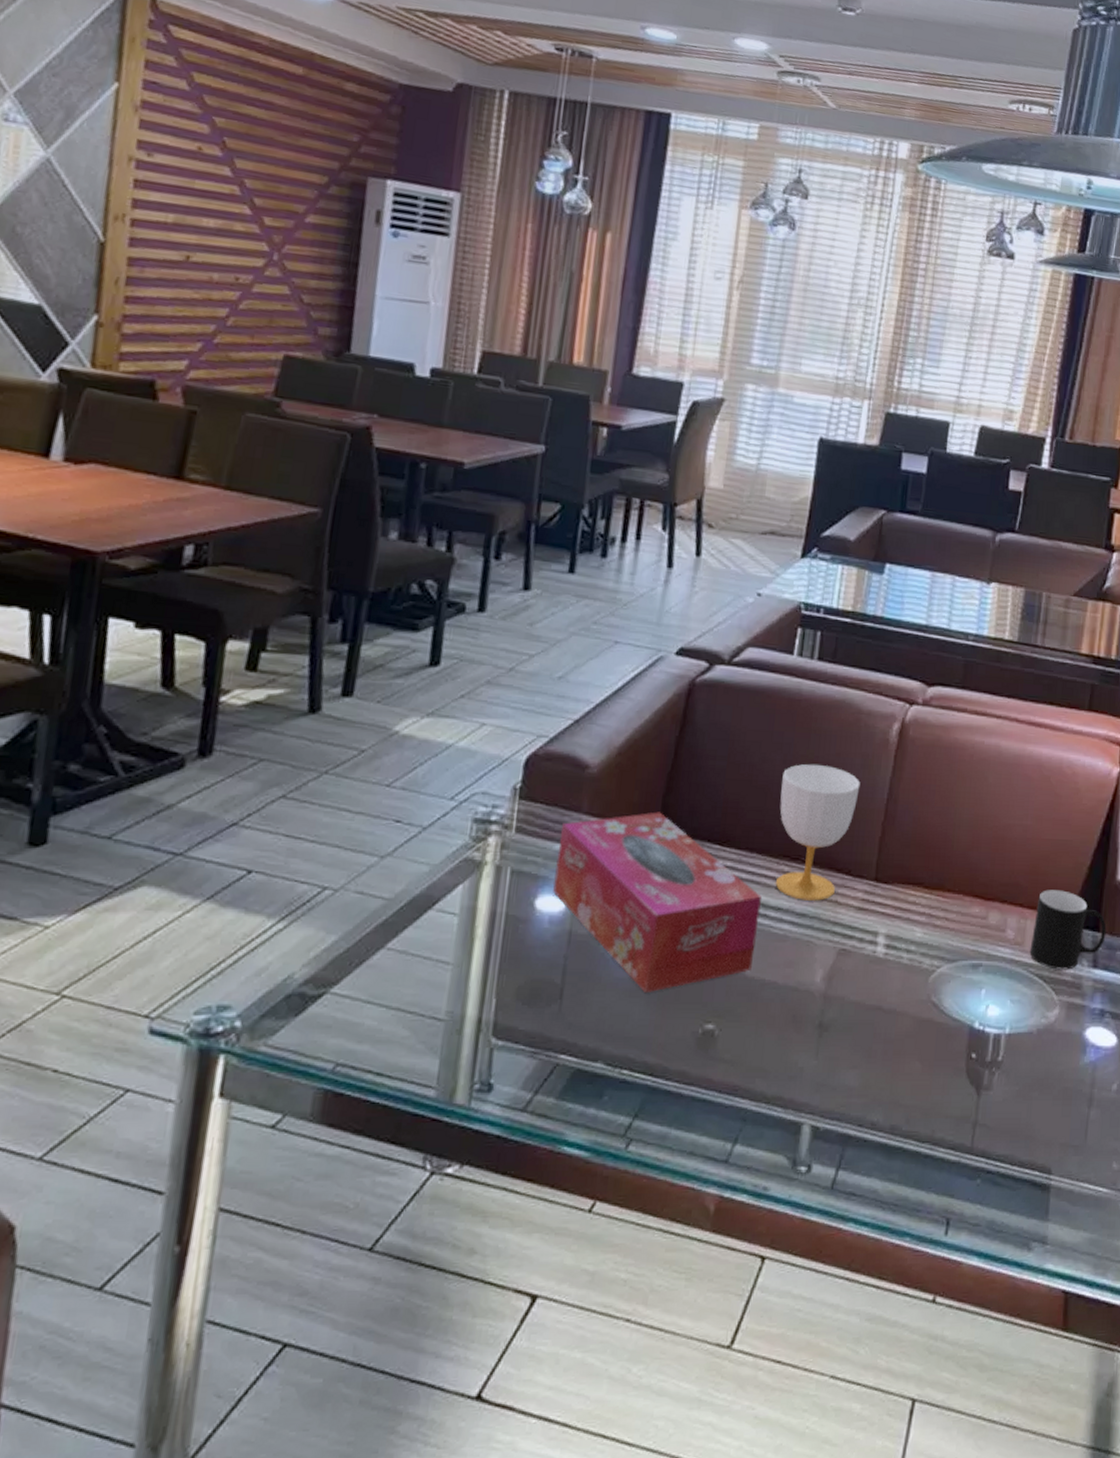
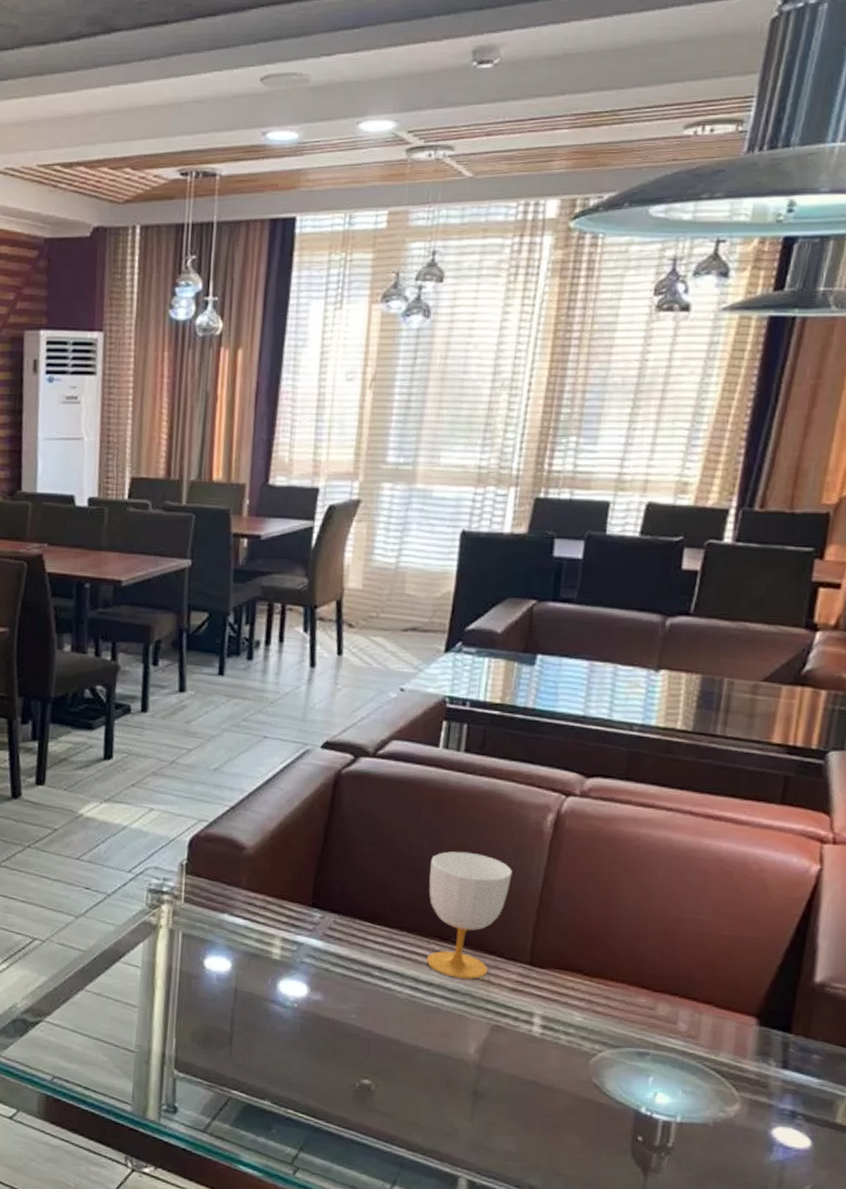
tissue box: present [552,812,762,994] -> none [218,890,413,1047]
cup: present [1029,890,1107,970] -> none [705,986,800,1068]

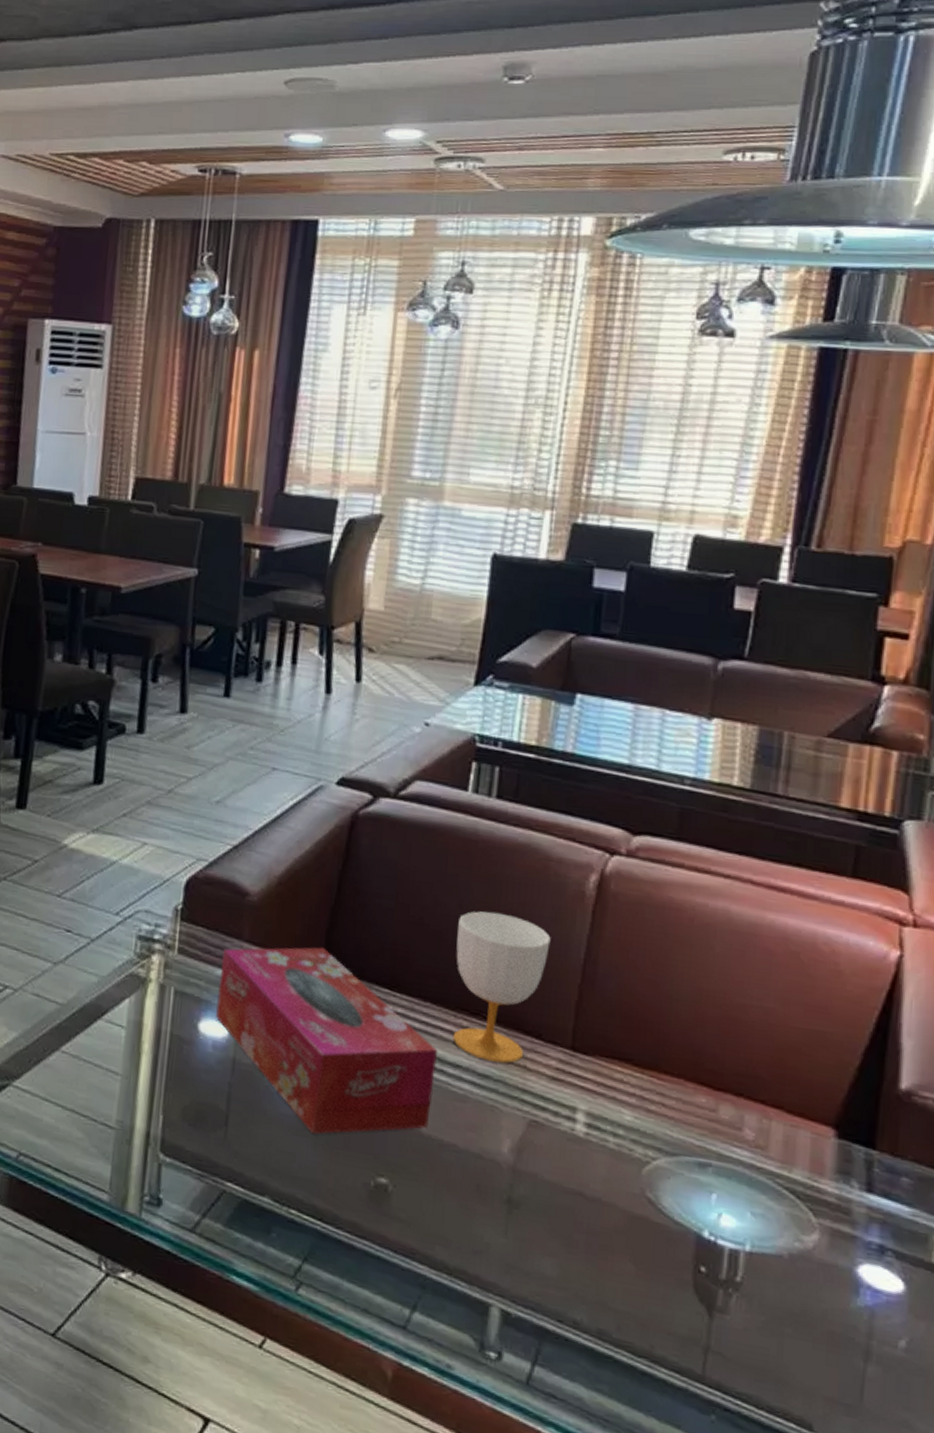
tissue box: none [218,890,413,1047] -> present [215,947,438,1134]

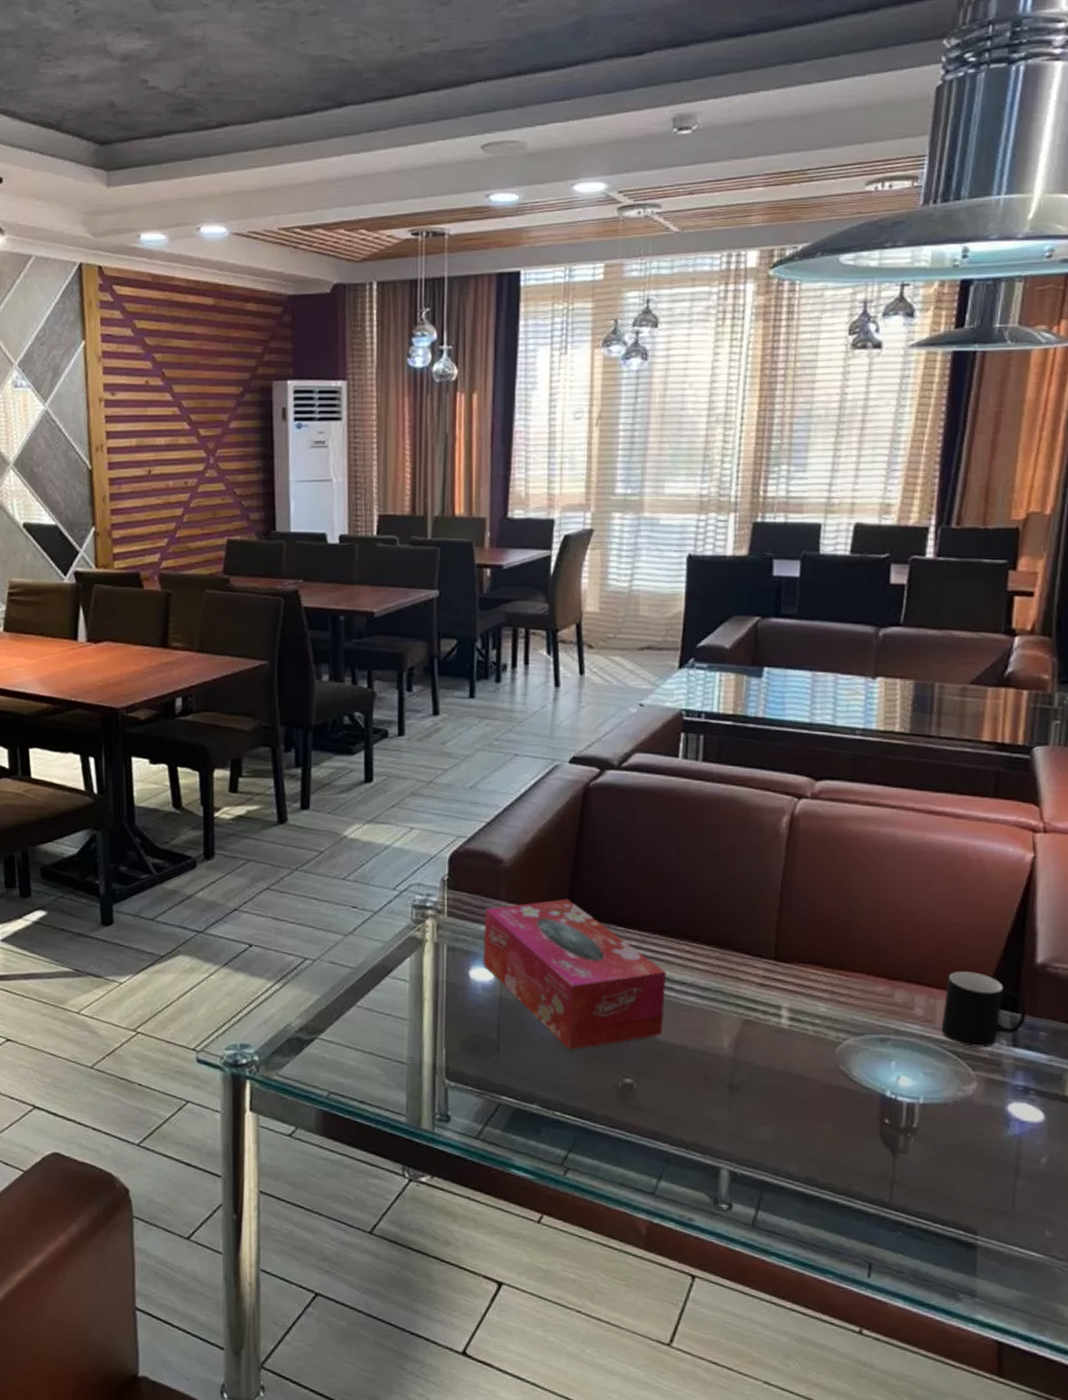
cup: present [452,911,551,1064] -> none [677,855,753,977]
cup: none [776,1088,886,1189] -> present [941,971,1027,1048]

